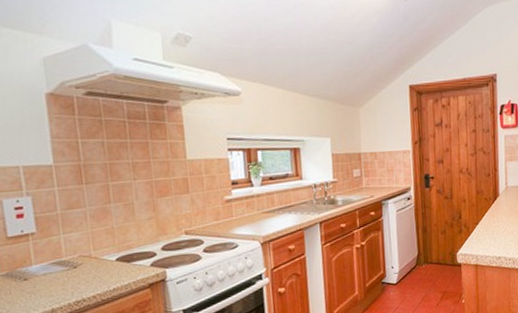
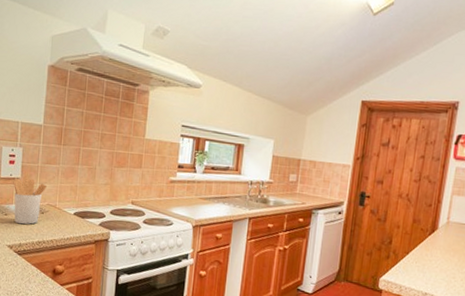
utensil holder: none [26,231,74,287] -> present [13,178,47,225]

